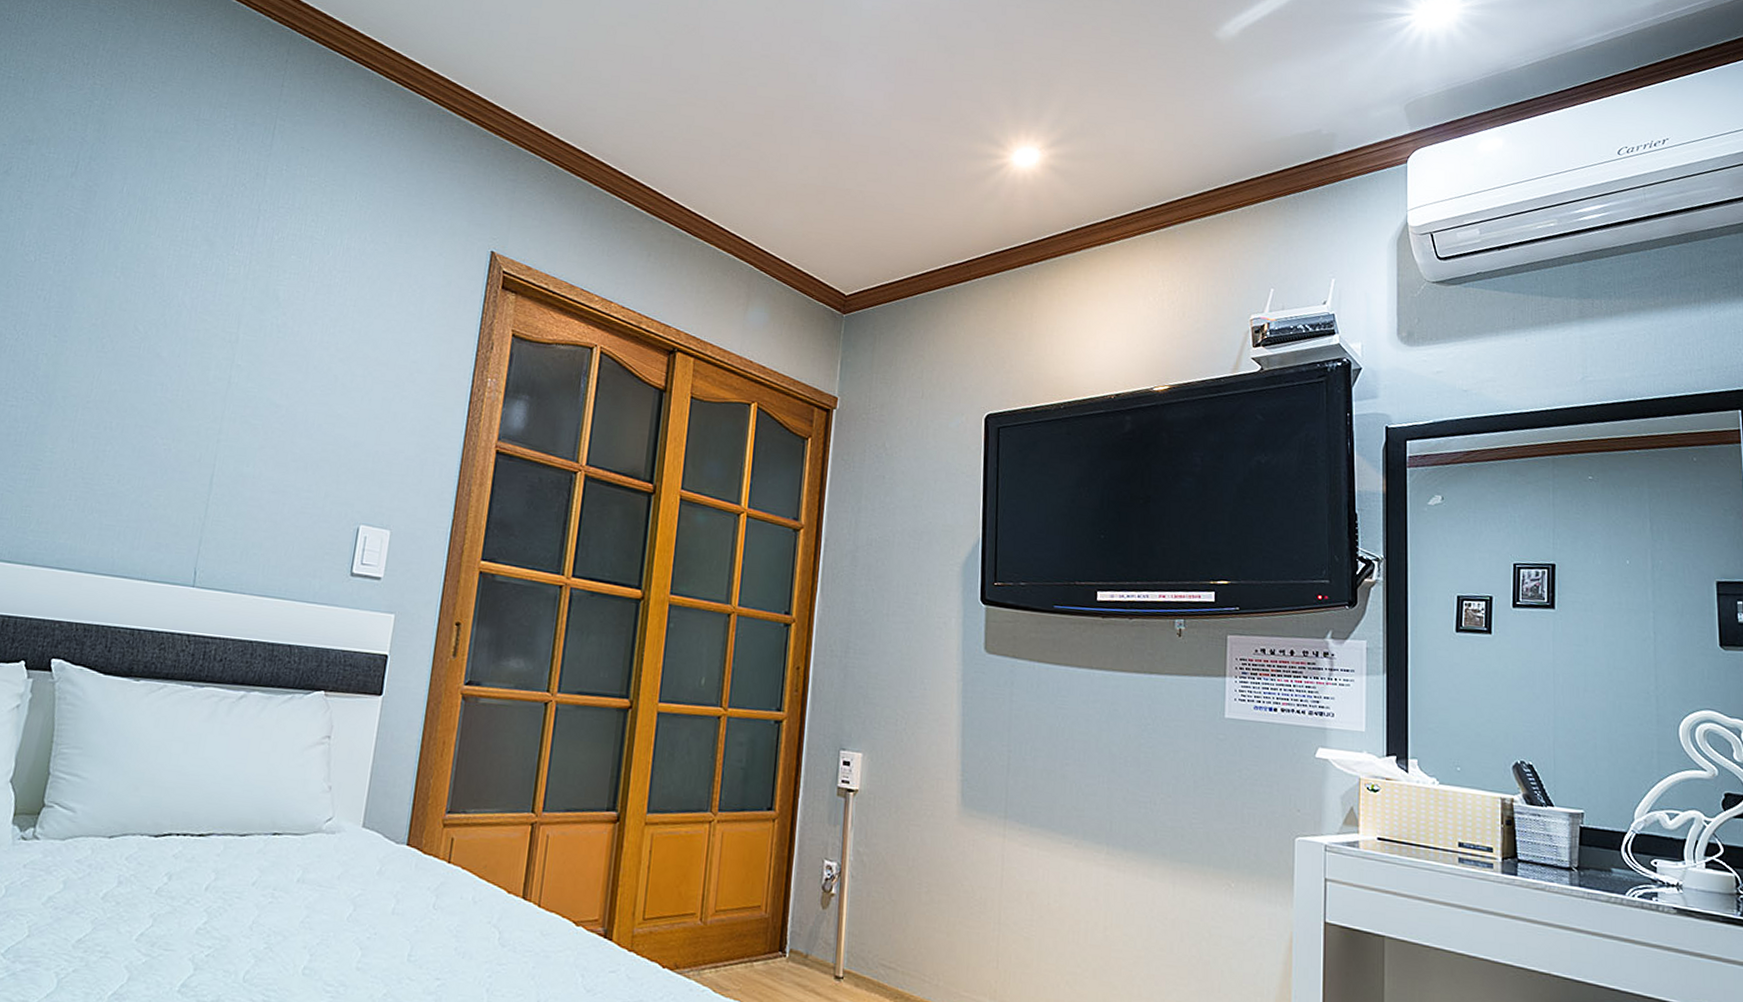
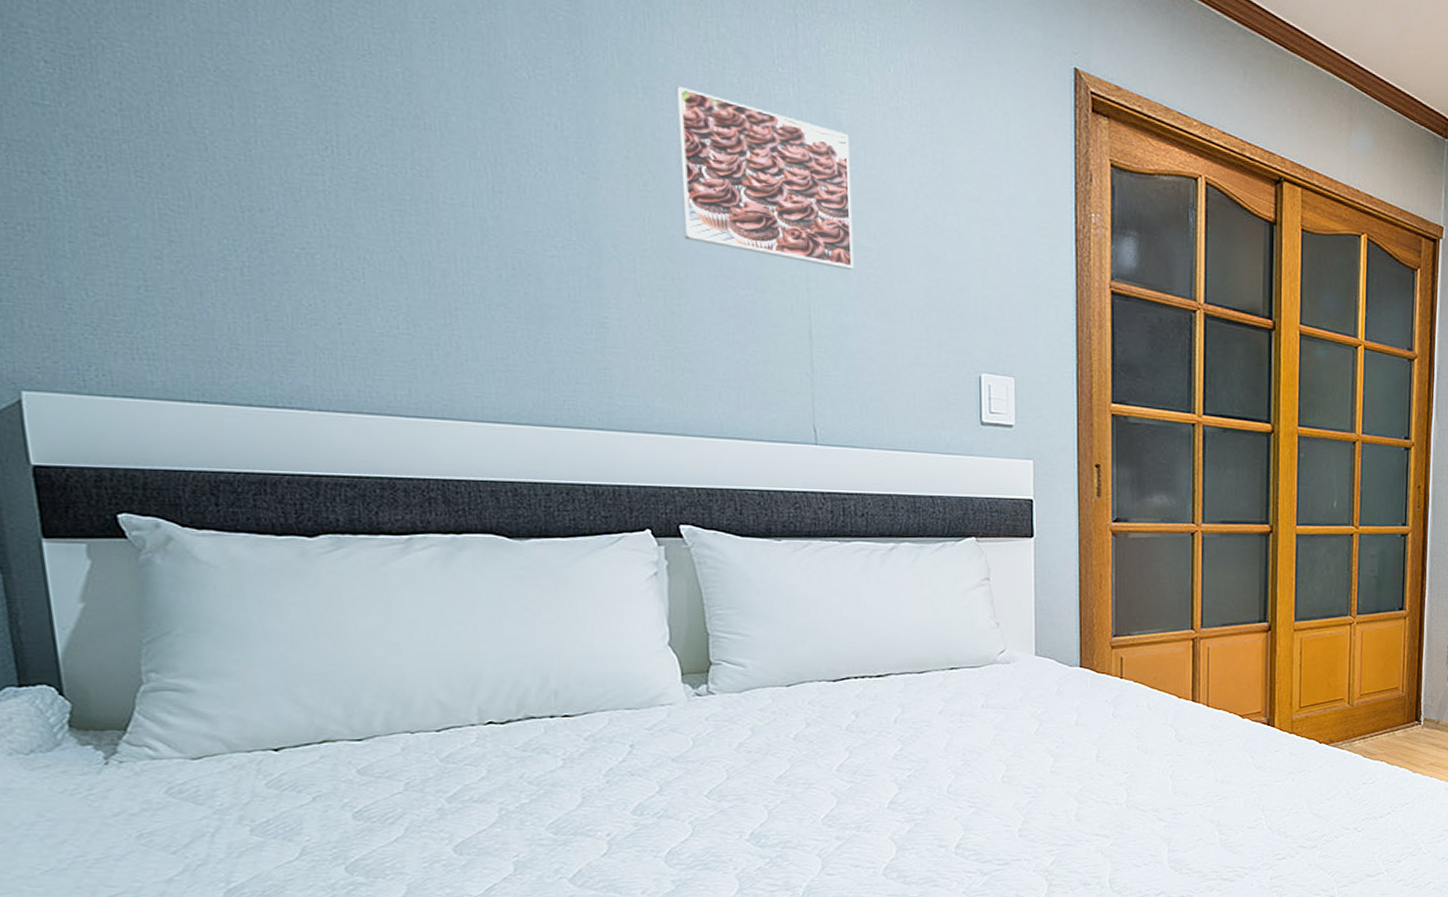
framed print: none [123,266,283,425] -> present [675,85,855,271]

